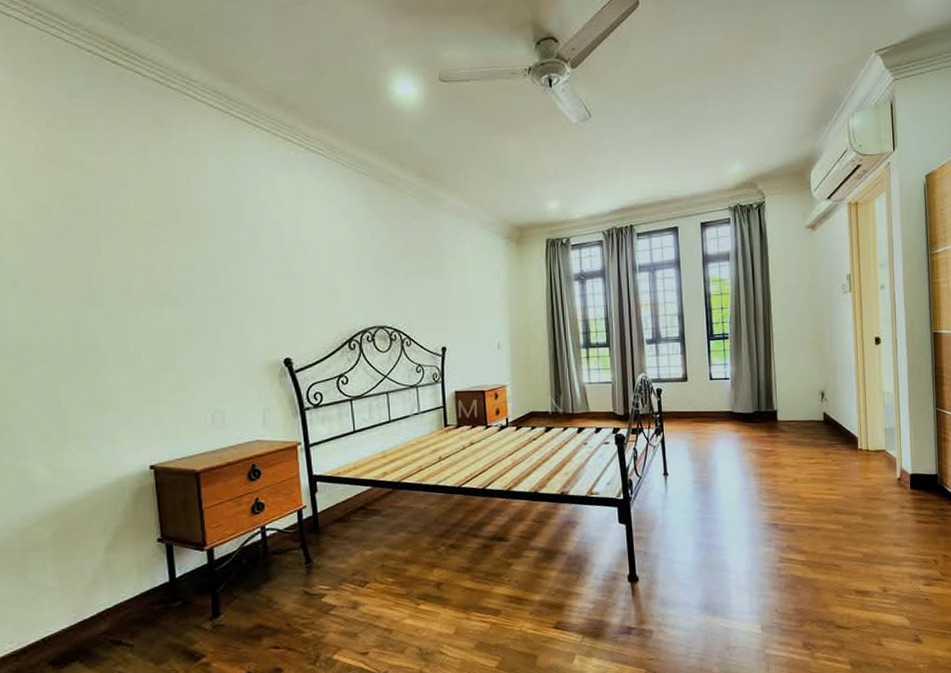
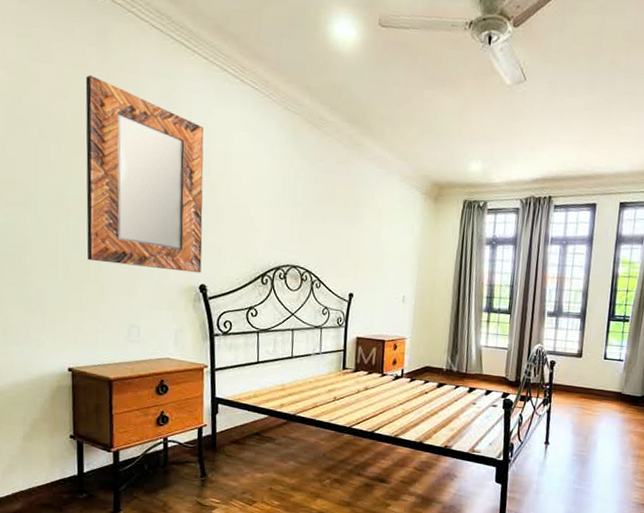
home mirror: none [145,160,284,349] -> present [85,74,204,274]

